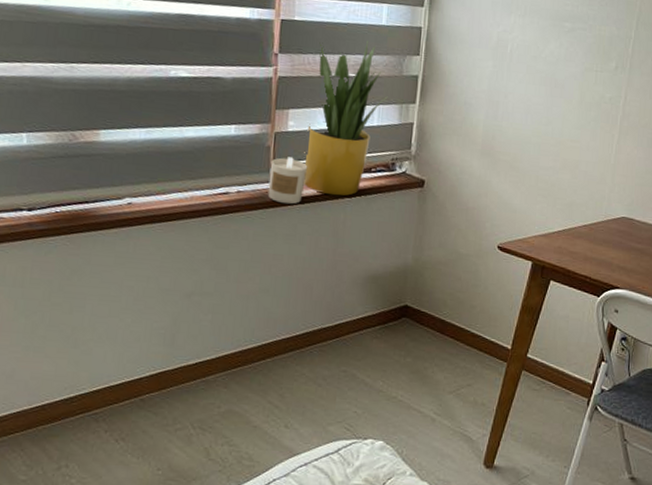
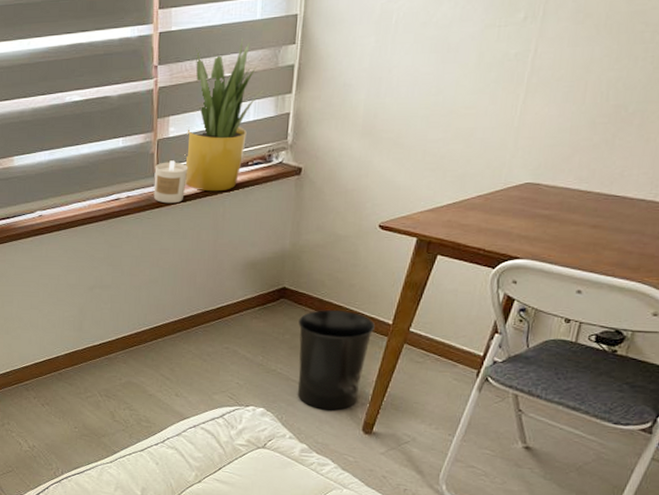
waste bin: none [418,331,495,443] -> present [297,310,375,411]

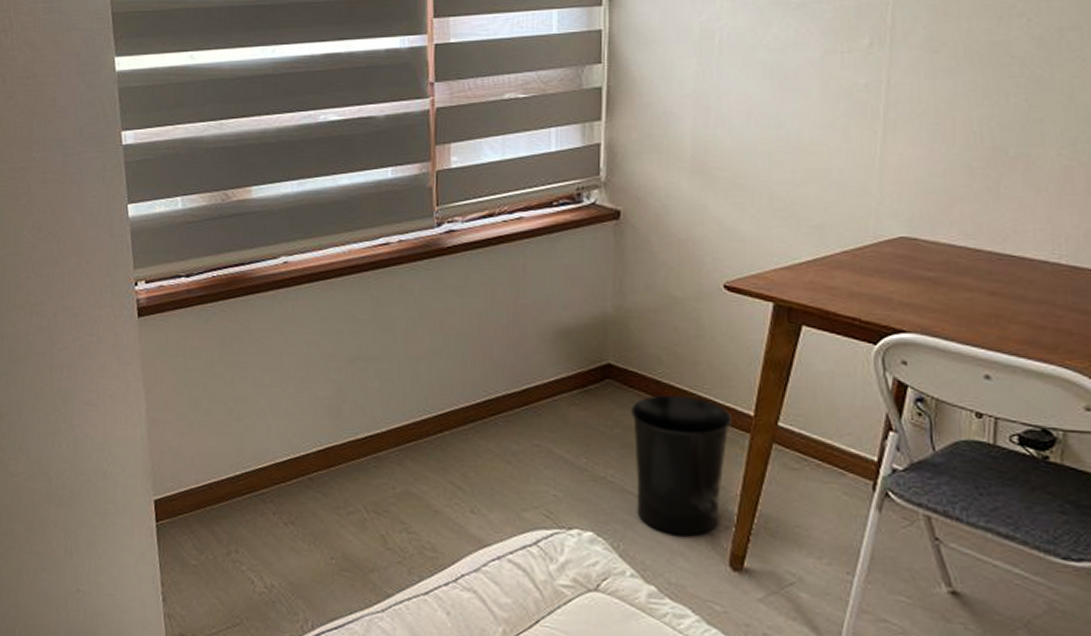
candle: present [153,160,189,204] -> none [433,197,477,251]
planter: present [184,38,264,192] -> none [471,54,566,238]

